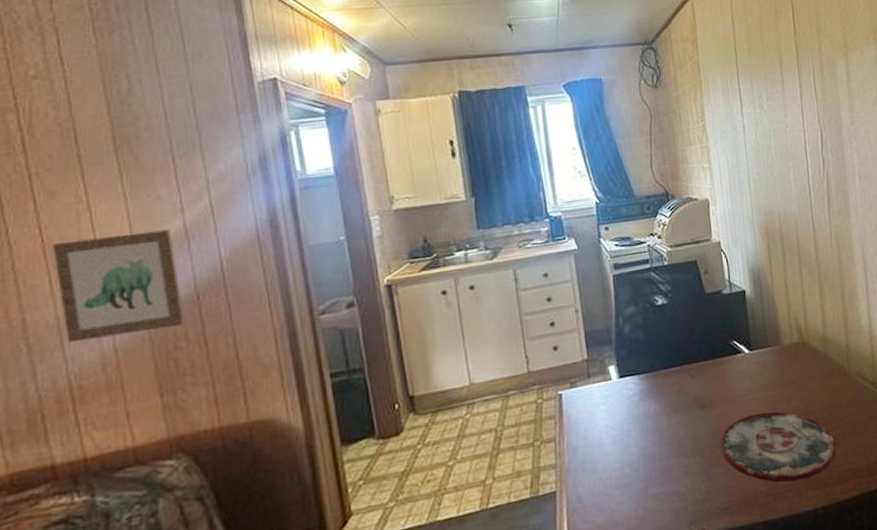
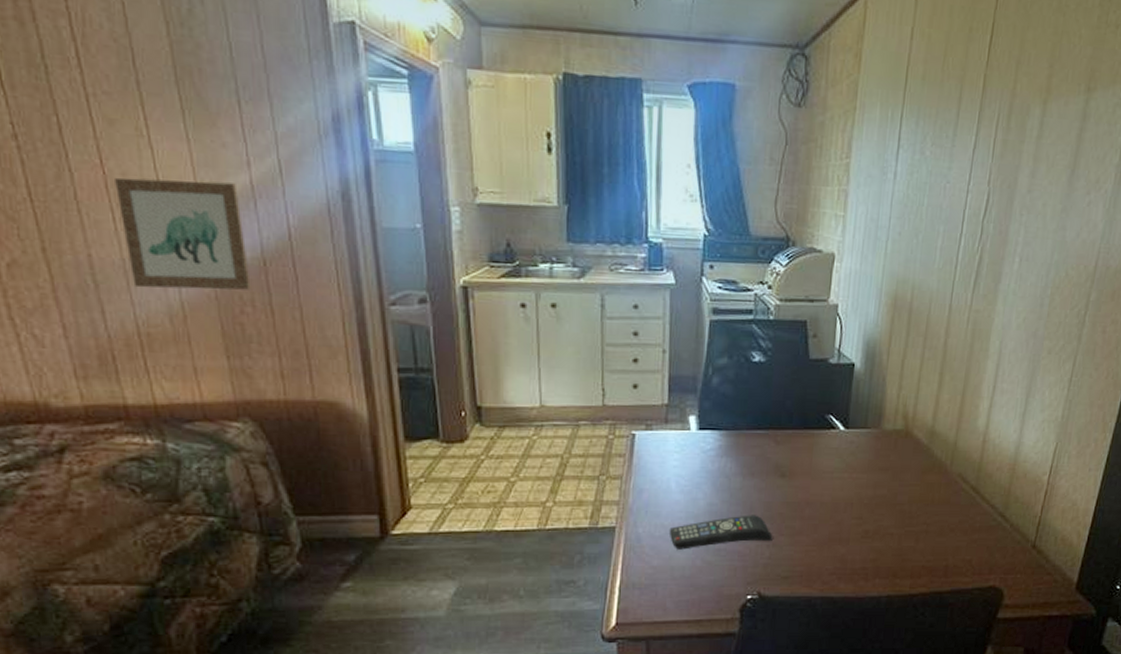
remote control: none [607,450,706,503] -> present [669,515,773,550]
plate: present [720,411,837,483] -> none [792,494,917,567]

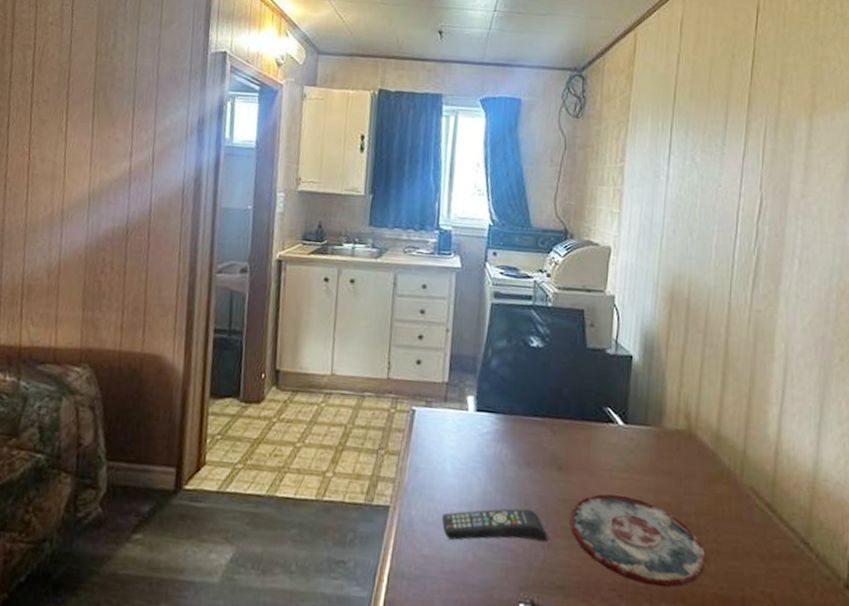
wall art: present [115,177,251,290] -> none [28,162,119,254]
plate: none [792,494,917,567] -> present [569,494,707,588]

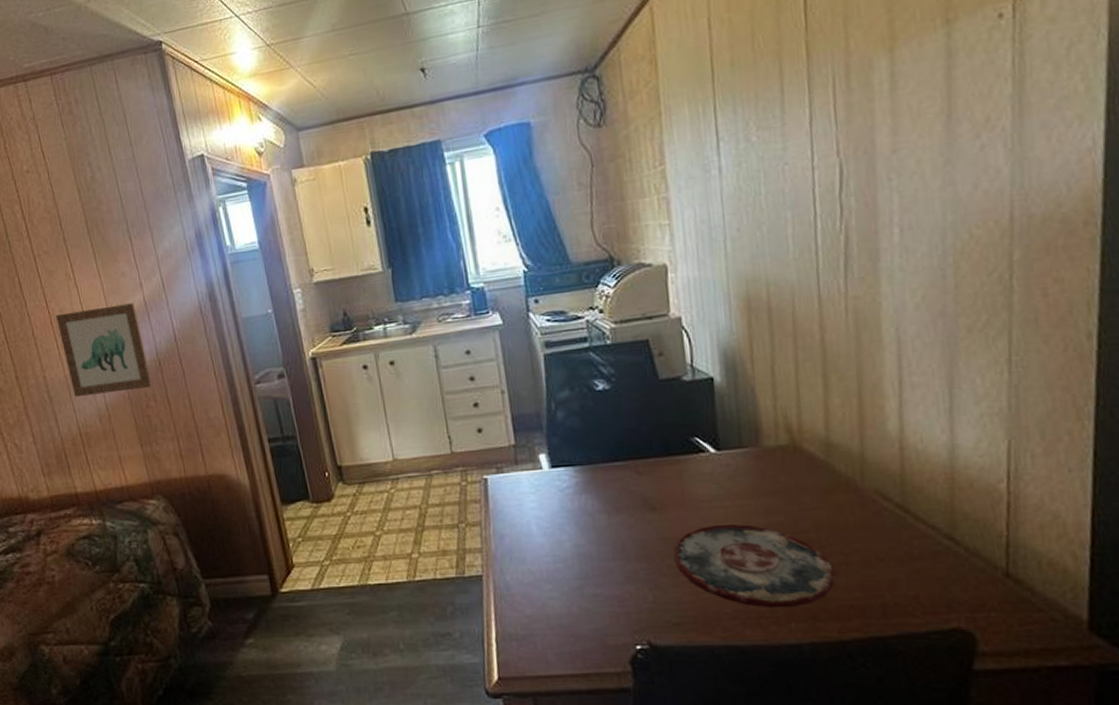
wall art: none [28,162,119,254] -> present [56,303,152,398]
remote control: present [441,508,548,541] -> none [537,554,654,597]

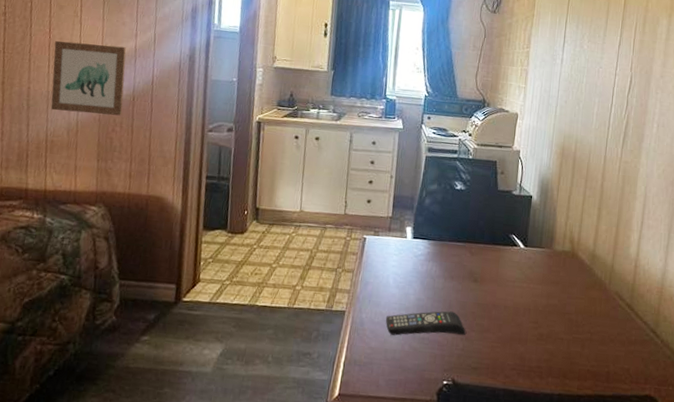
remote control: none [537,554,654,597] -> present [385,311,466,336]
plate: present [673,524,836,609] -> none [481,299,583,367]

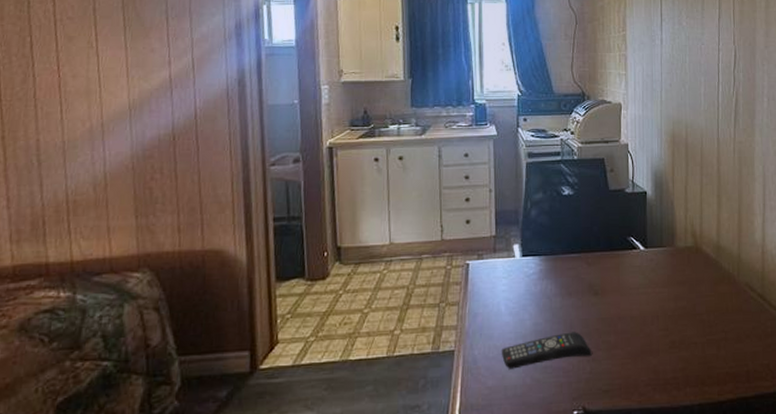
wall art: present [51,40,126,116] -> none [66,78,162,164]

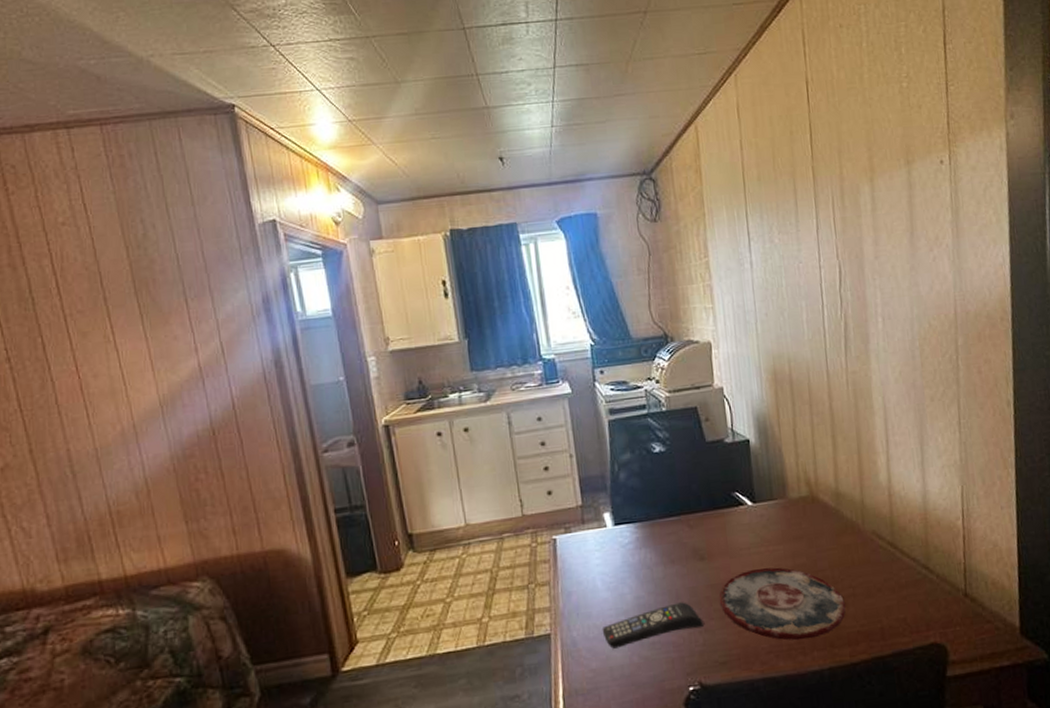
plate: none [607,308,718,376] -> present [719,567,846,641]

